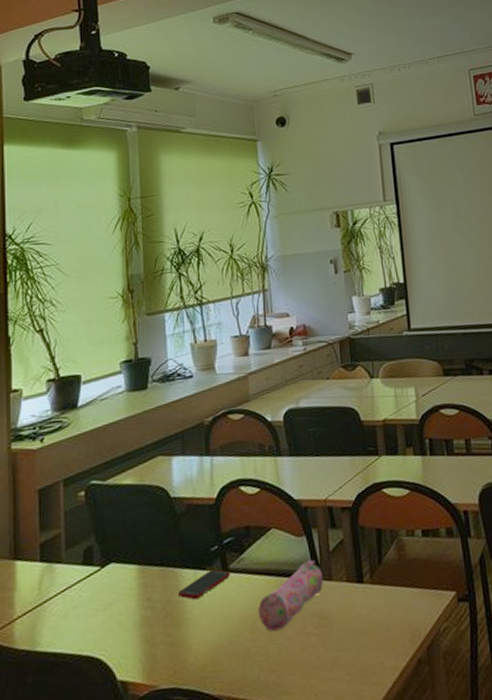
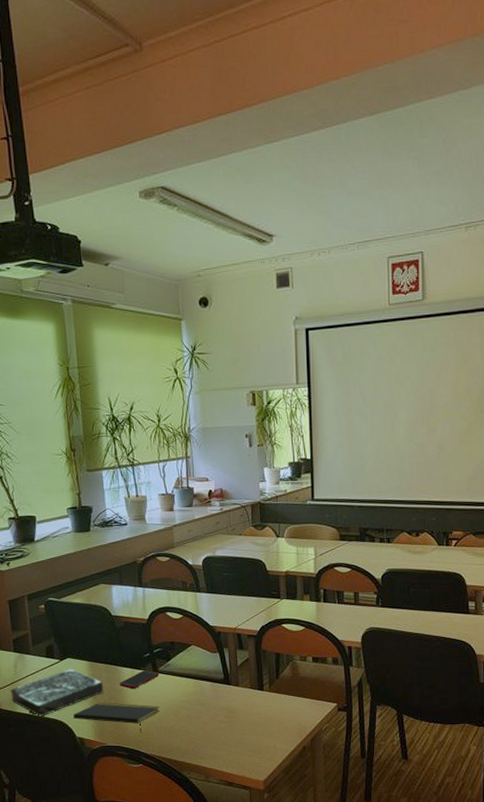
book: none [29,578,157,656] -> present [9,669,104,717]
notepad: none [113,620,230,664] -> present [72,702,160,733]
pencil case: present [258,559,323,632] -> none [181,670,231,716]

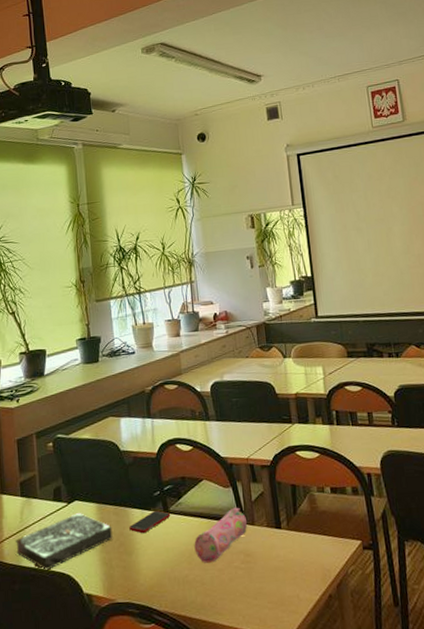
notepad: present [72,702,160,733] -> none [80,550,172,586]
pencil case: none [181,670,231,716] -> present [194,507,247,563]

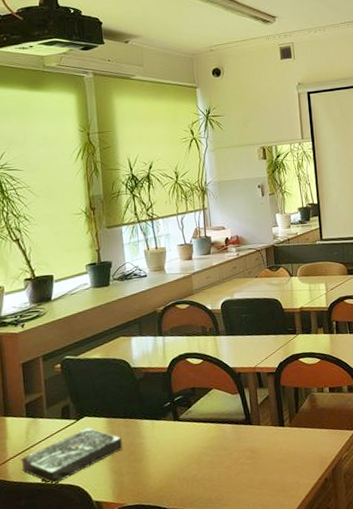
cell phone: present [129,510,171,534] -> none [139,419,181,442]
pencil case: present [194,507,247,563] -> none [203,411,253,463]

